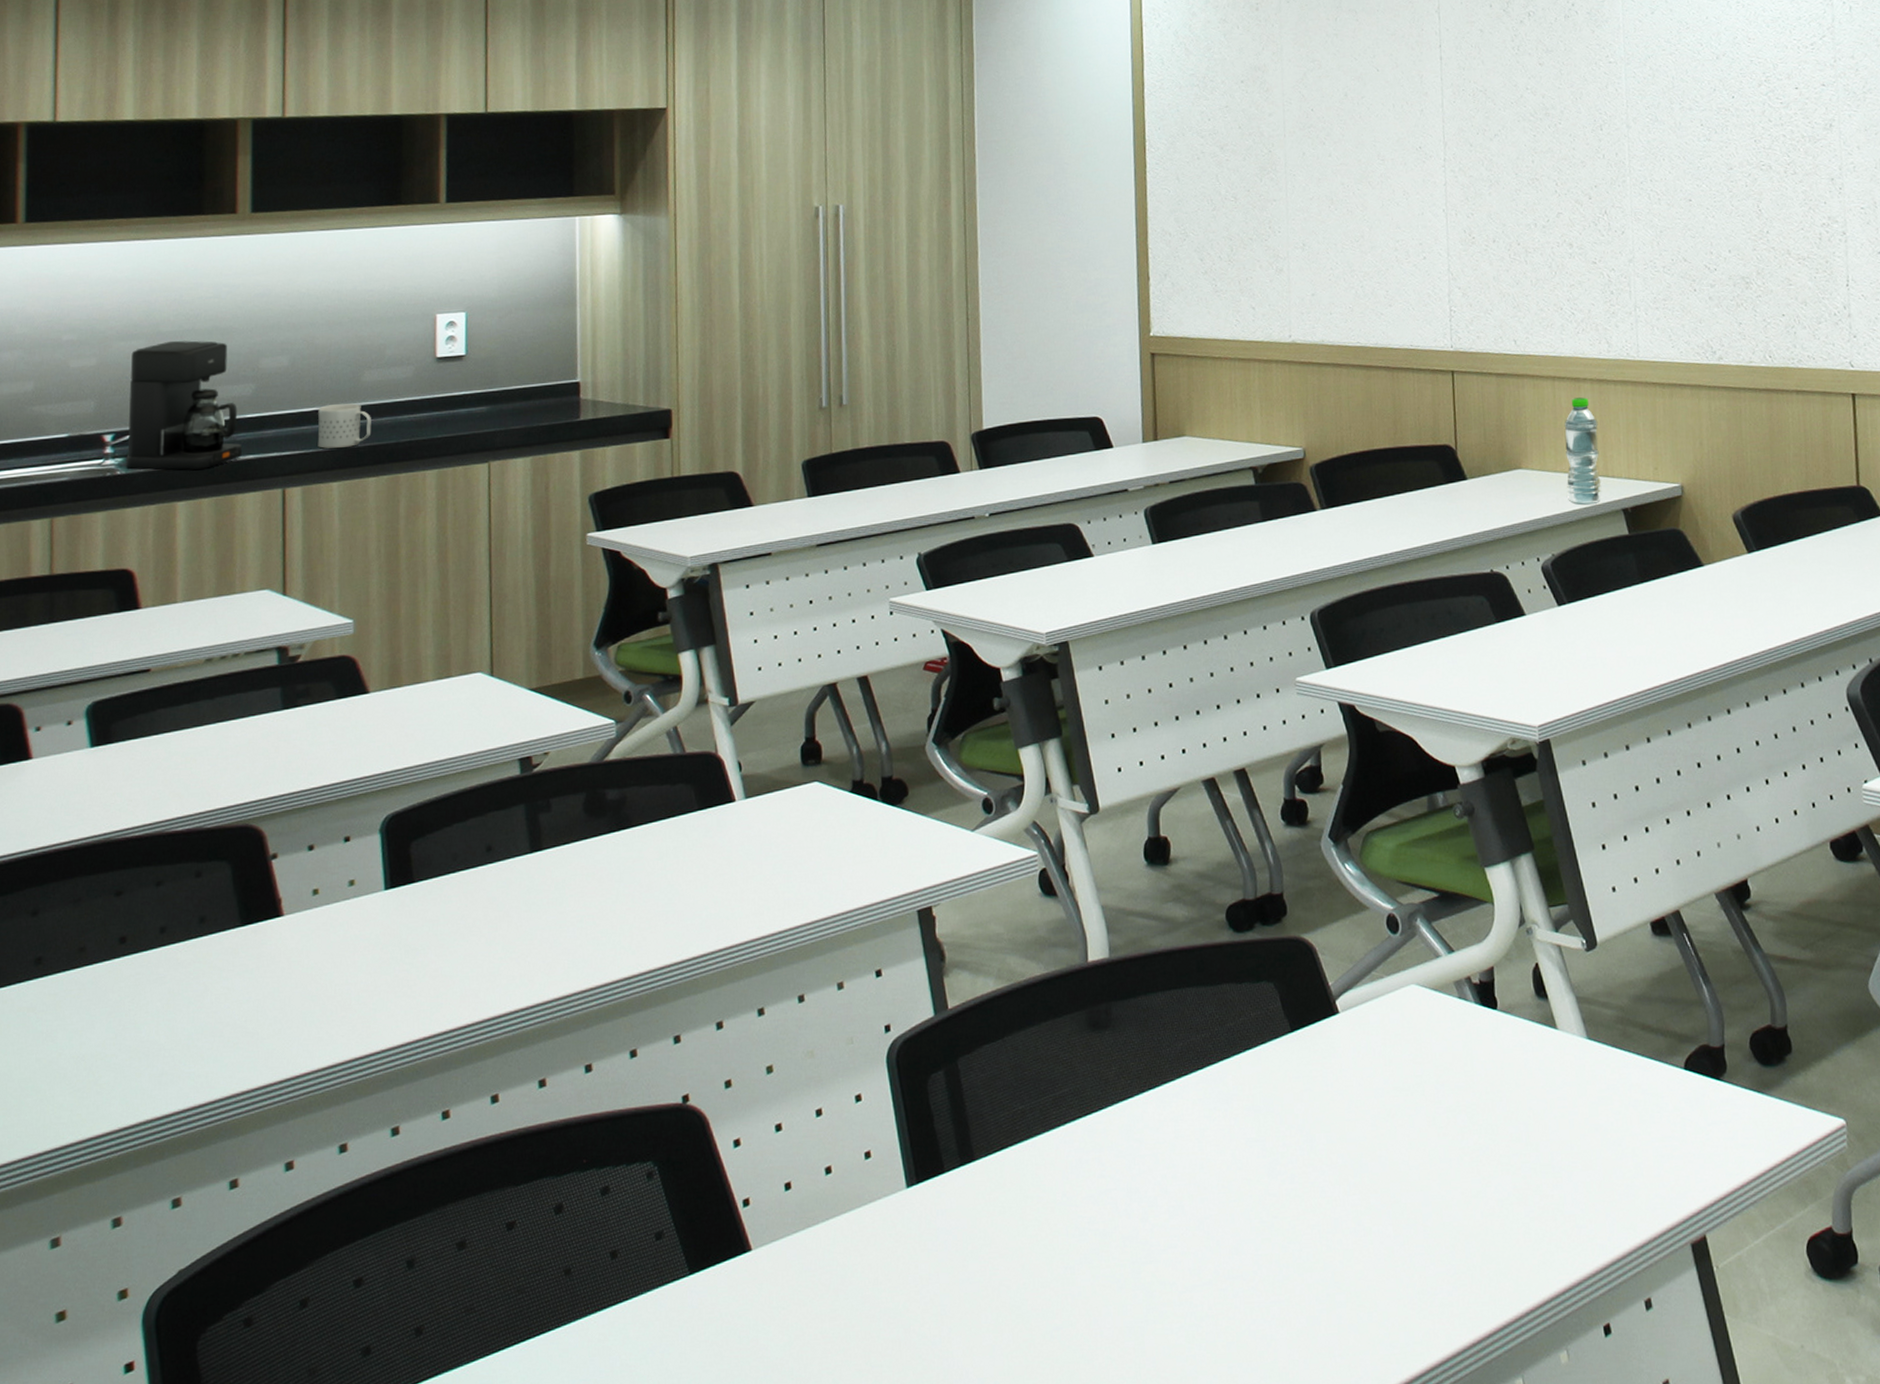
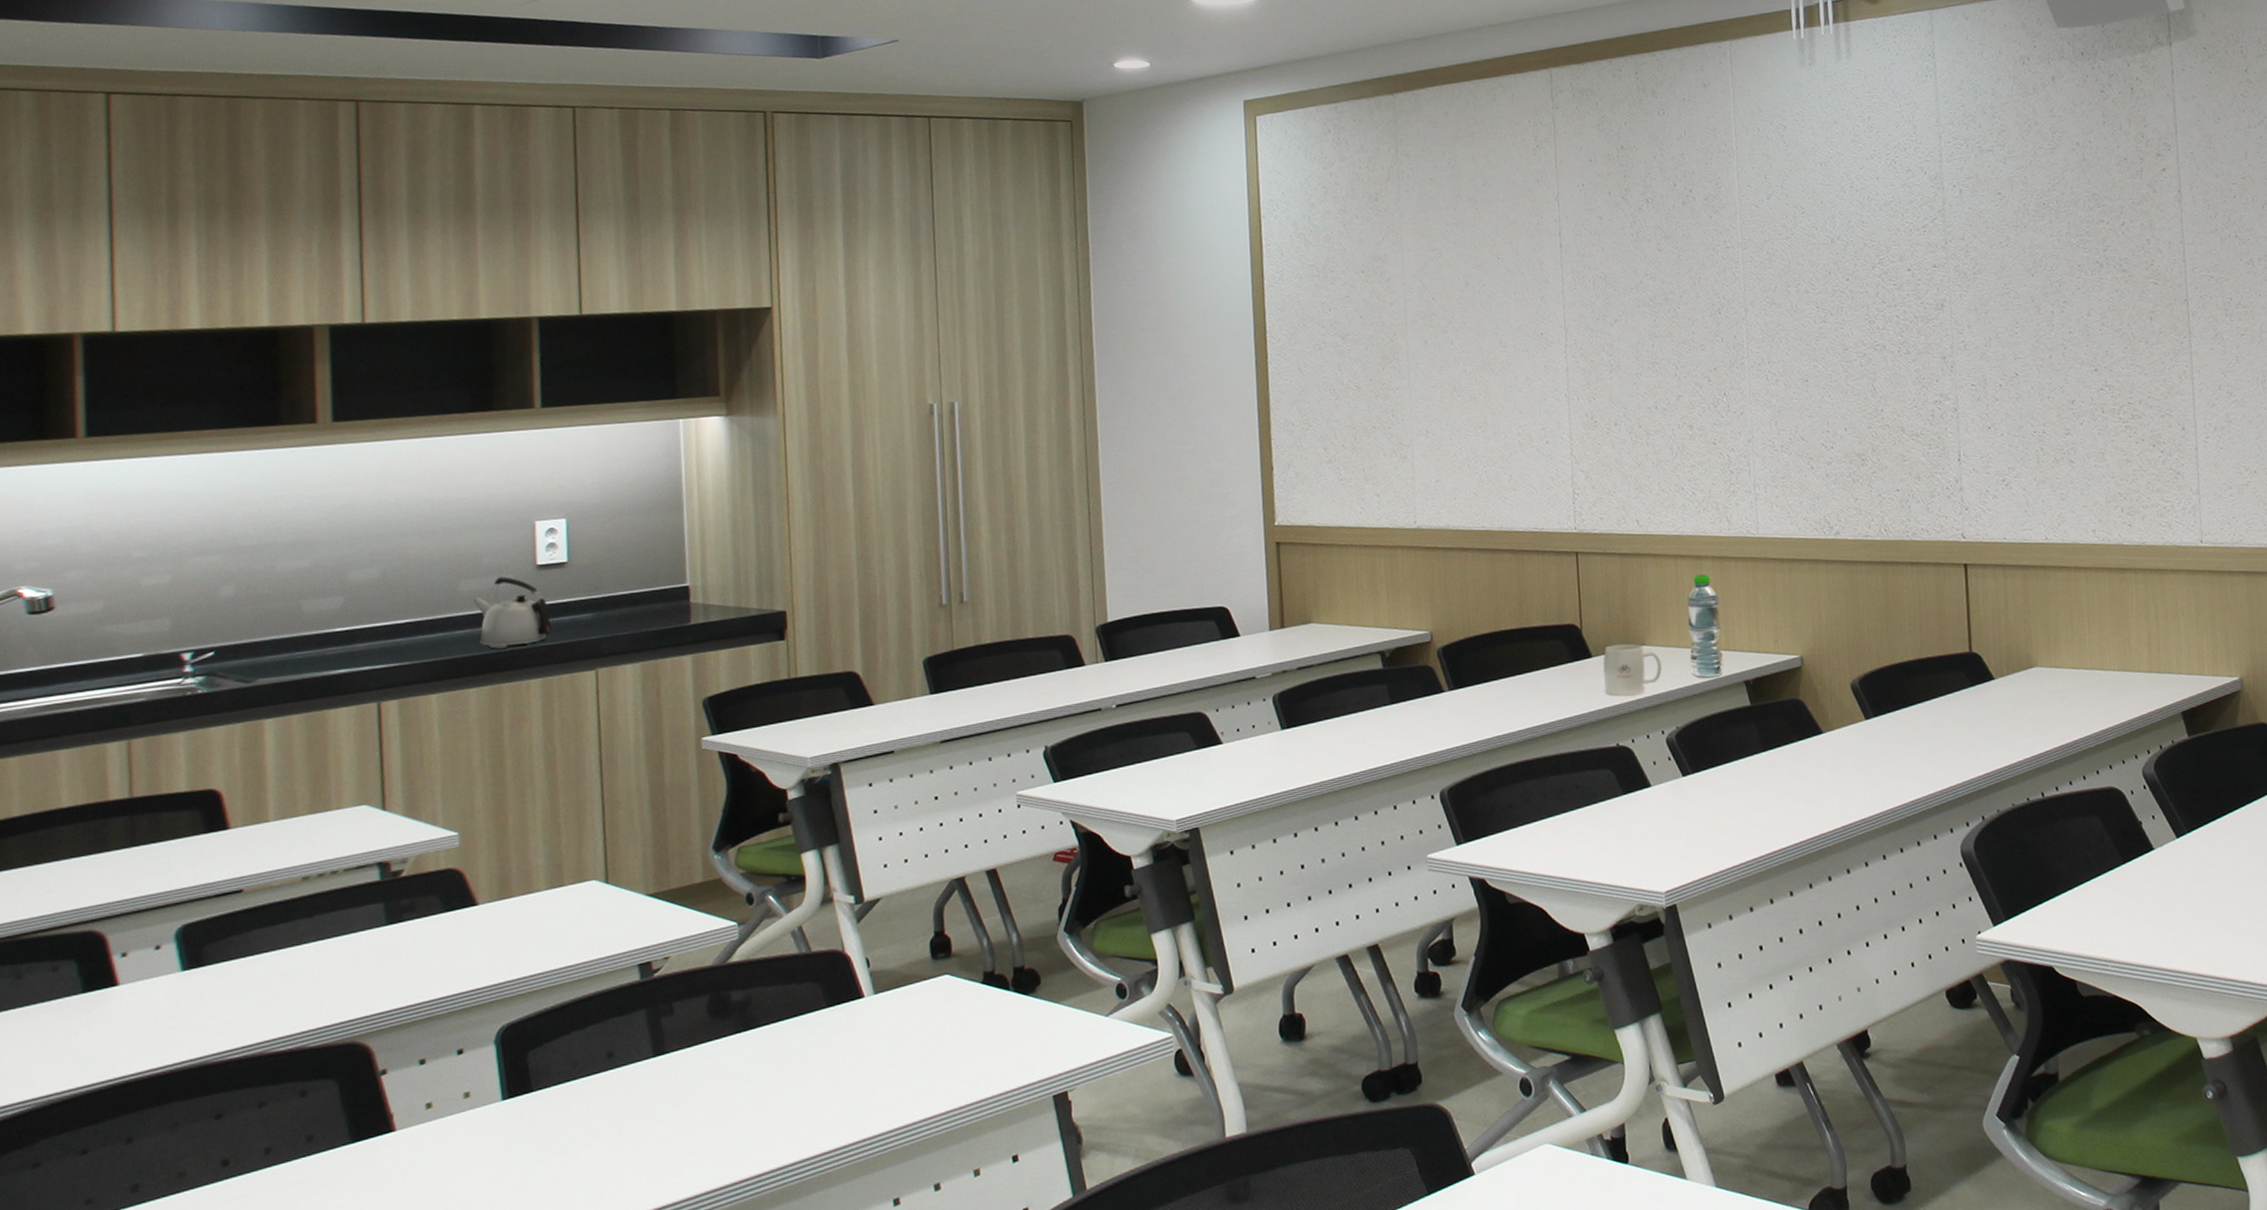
coffee maker: present [126,340,242,471] -> none [207,554,332,688]
mug: present [317,403,372,449] -> none [412,614,471,661]
kettle: none [374,368,447,439] -> present [472,576,551,649]
mug: none [1478,466,1538,521] -> present [1603,644,1662,697]

